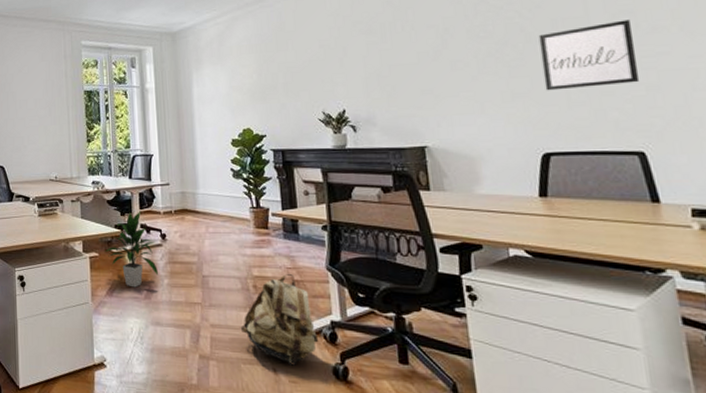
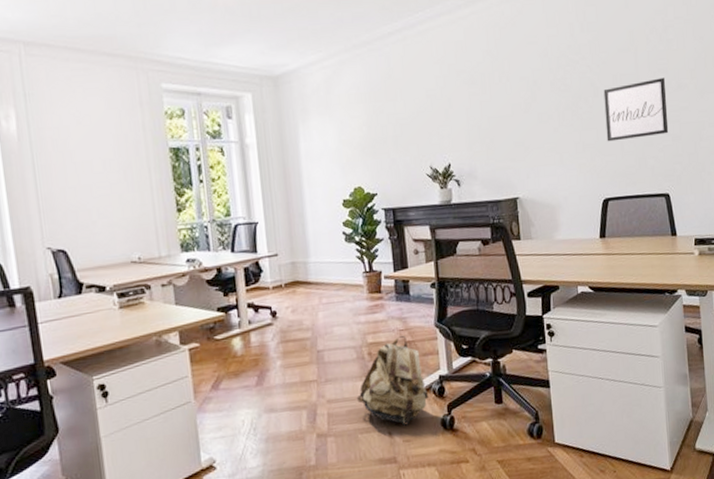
indoor plant: present [104,211,158,288] -> none [206,288,269,376]

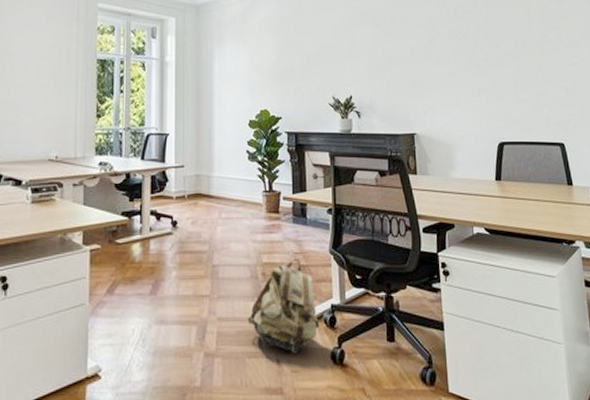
wall art: present [603,77,669,142] -> none [498,34,562,89]

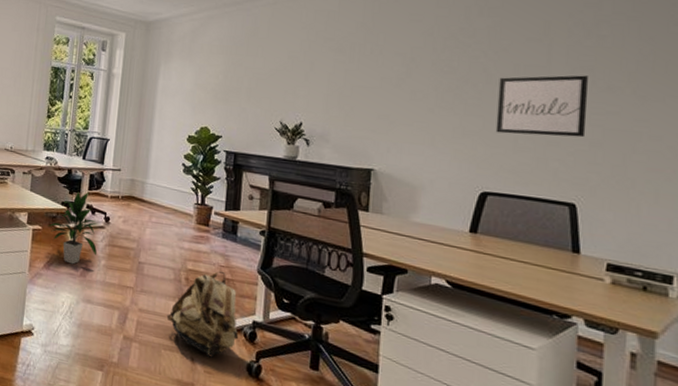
indoor plant: none [108,196,166,283] -> present [48,191,99,265]
wall art: none [498,34,562,89] -> present [495,75,589,138]

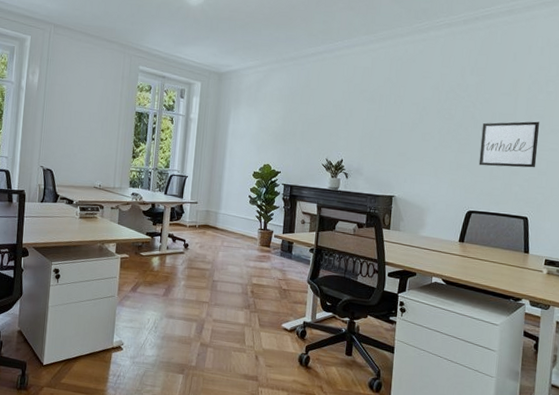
indoor plant: present [48,191,99,265] -> none [134,222,179,286]
backpack: present [166,271,239,358] -> none [236,283,293,354]

